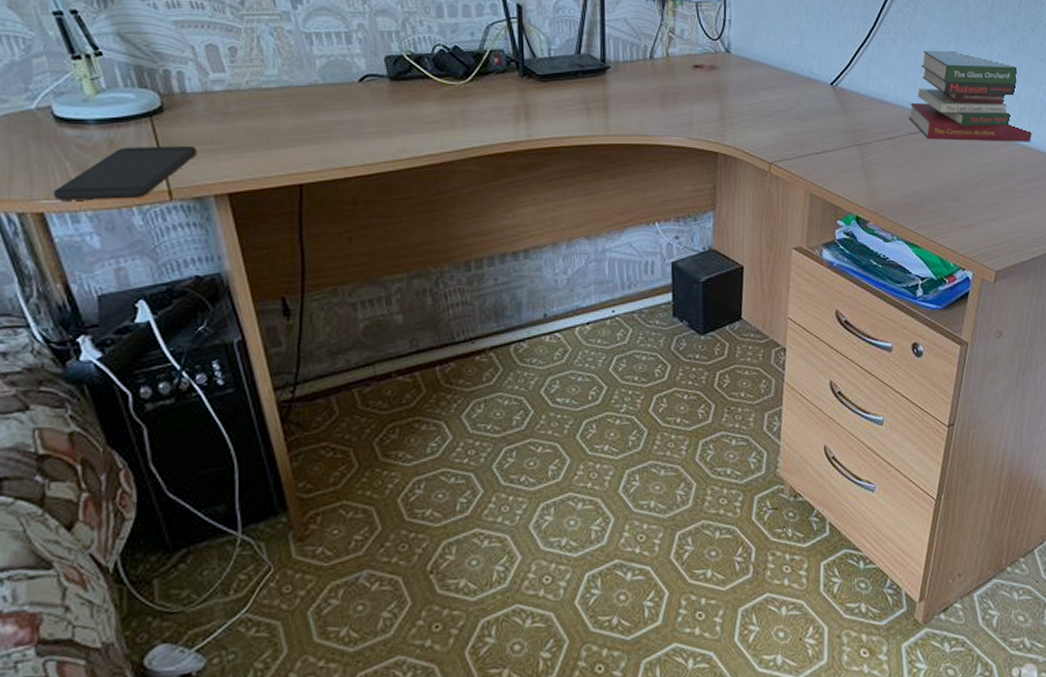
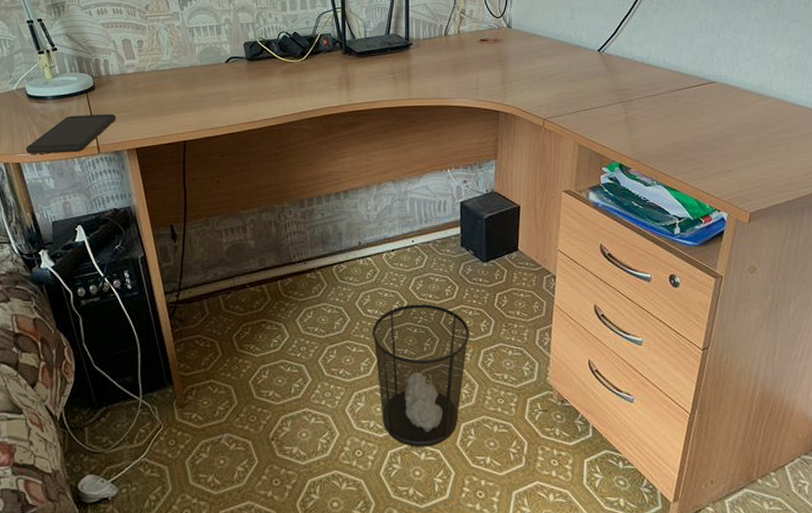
waste bin: none [562,388,686,566] -> present [372,304,470,447]
books: present [909,50,1033,142] -> none [669,17,788,97]

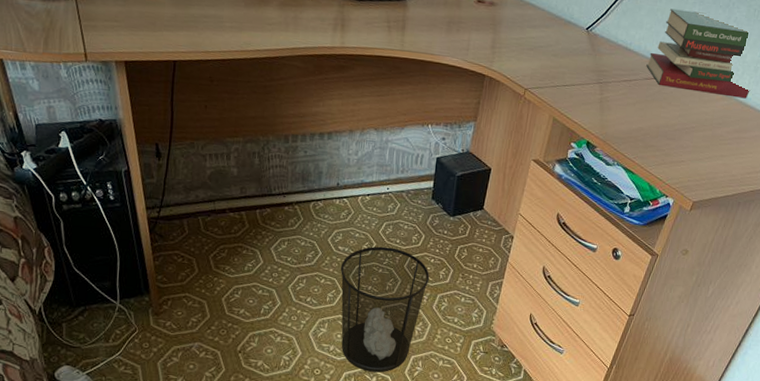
mobile phone: present [25,113,116,154] -> none [9,17,106,57]
books: none [669,17,788,97] -> present [646,8,750,99]

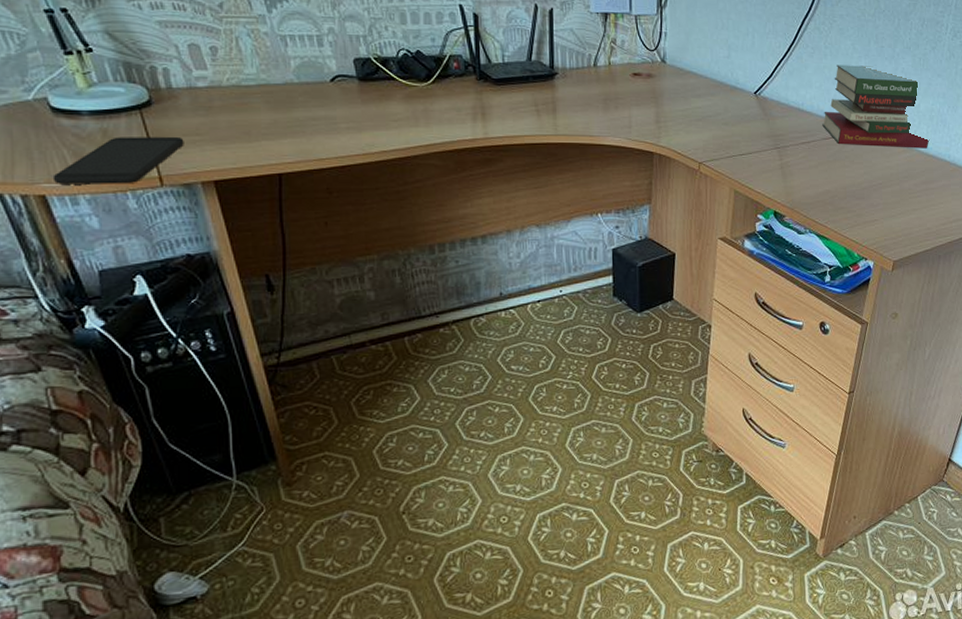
mobile phone: none [9,17,106,57] -> present [52,136,184,184]
waste bin: present [340,246,430,373] -> none [516,358,624,509]

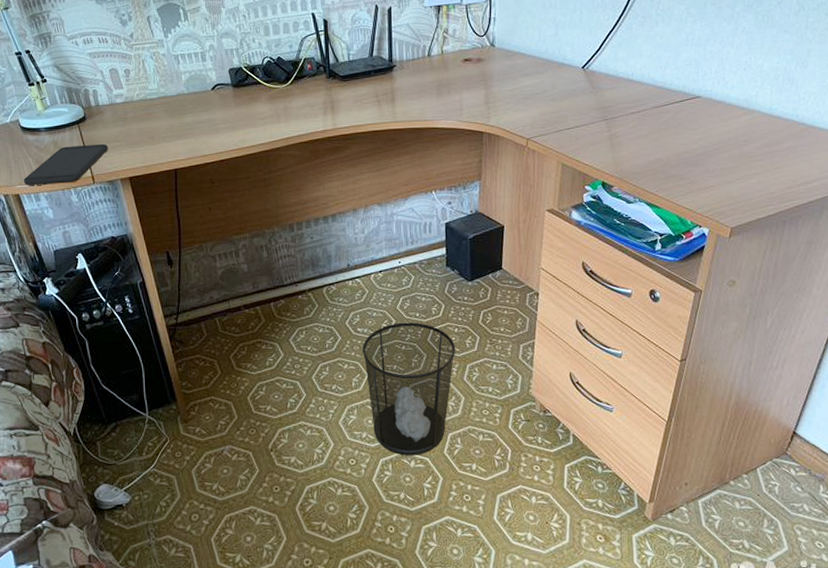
waste bin: none [516,358,624,509] -> present [362,322,456,456]
books: present [822,64,930,149] -> none [653,29,774,112]

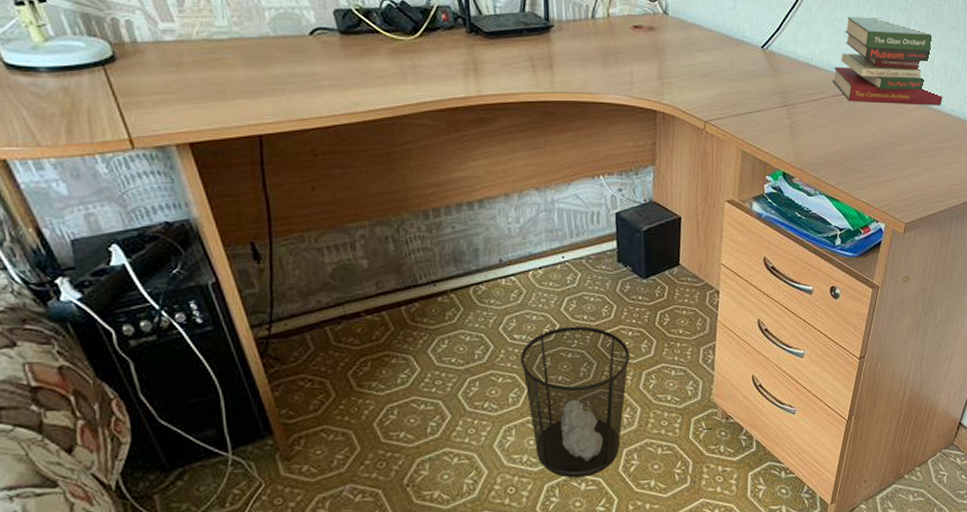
mobile phone: present [23,143,108,185] -> none [12,95,154,147]
books: none [653,29,774,112] -> present [832,16,943,106]

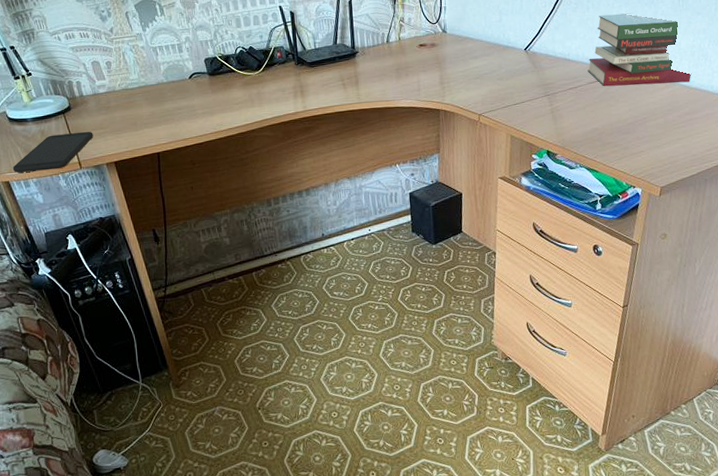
mobile phone: none [12,95,154,147] -> present [12,131,93,173]
waste bin: present [520,326,631,478] -> none [339,284,425,406]

